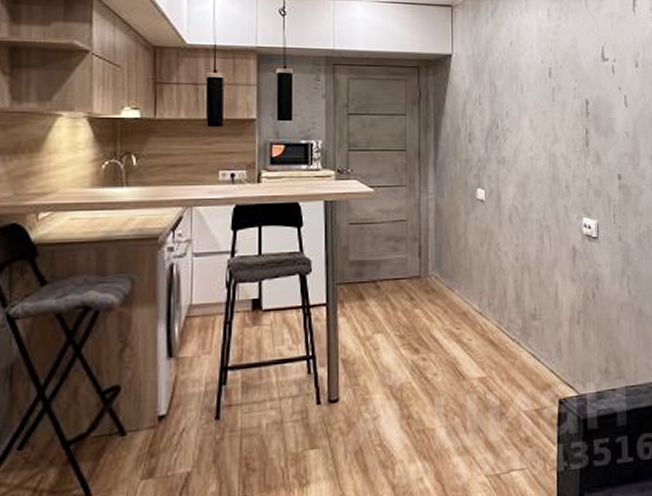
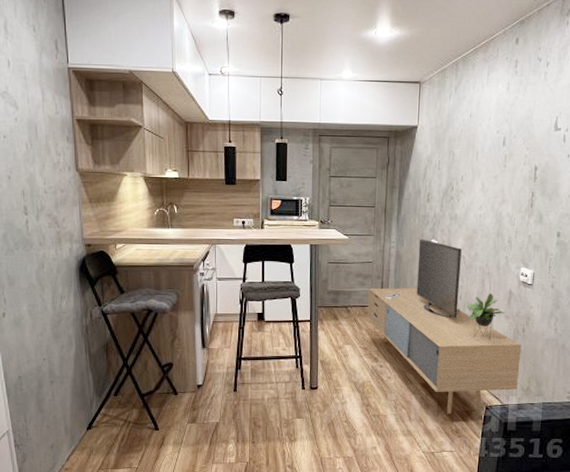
media console: none [403,187,594,417] -> present [368,238,522,415]

